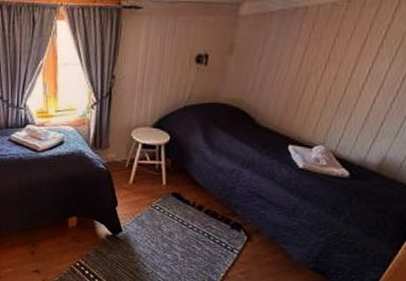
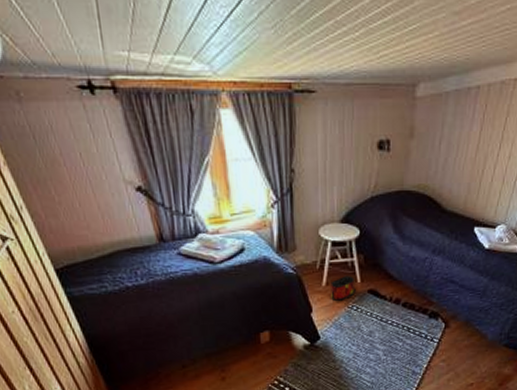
bag: none [136,177,161,200] -> present [331,276,356,302]

